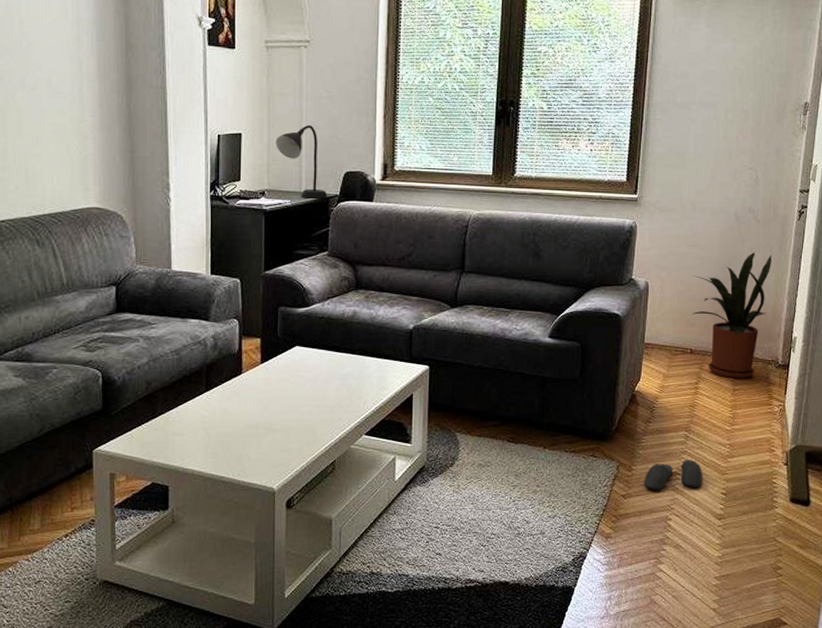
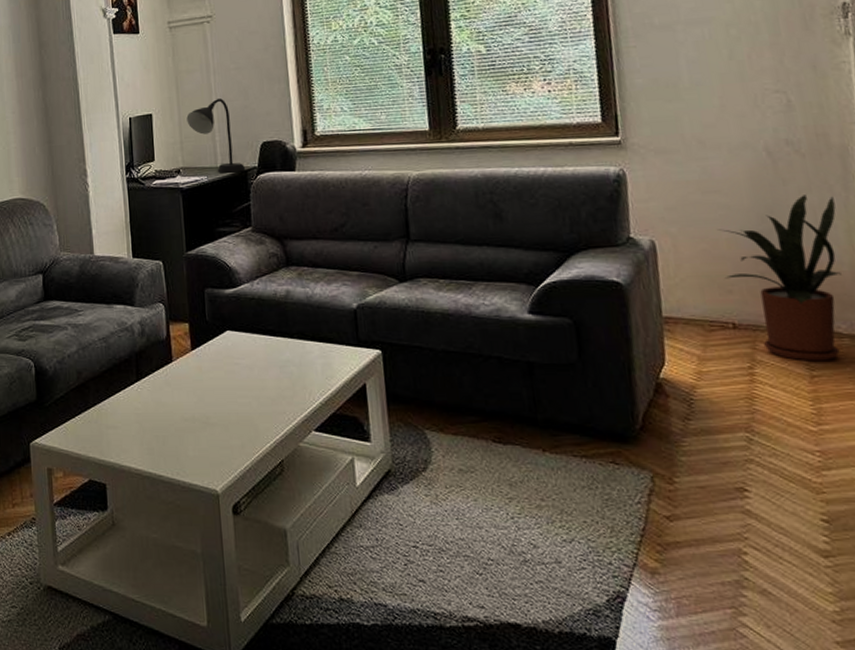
slippers: present [644,460,703,490] -> none [695,471,788,511]

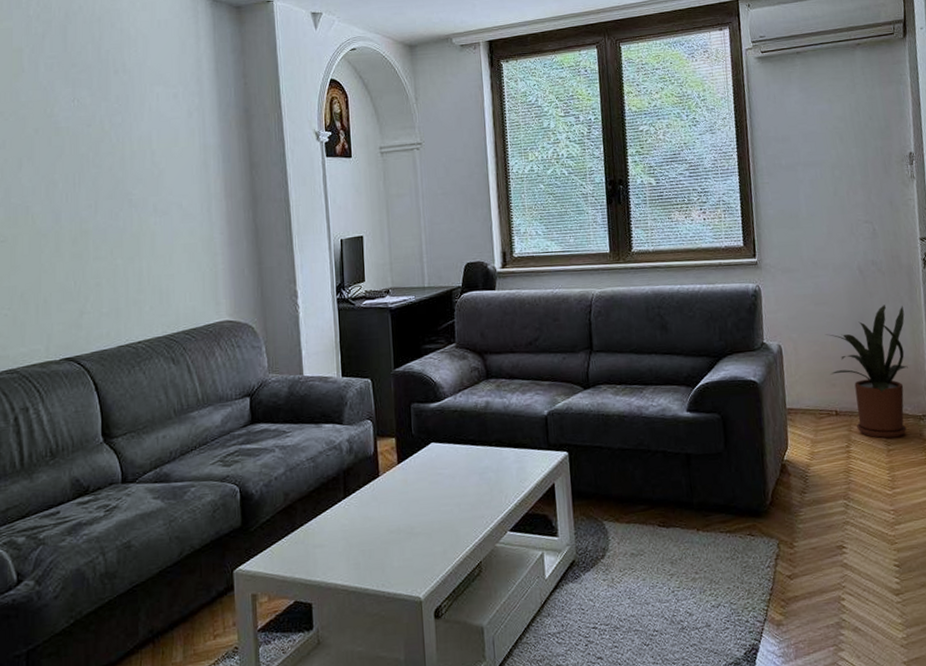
desk lamp: present [186,99,246,173] -> none [396,222,451,293]

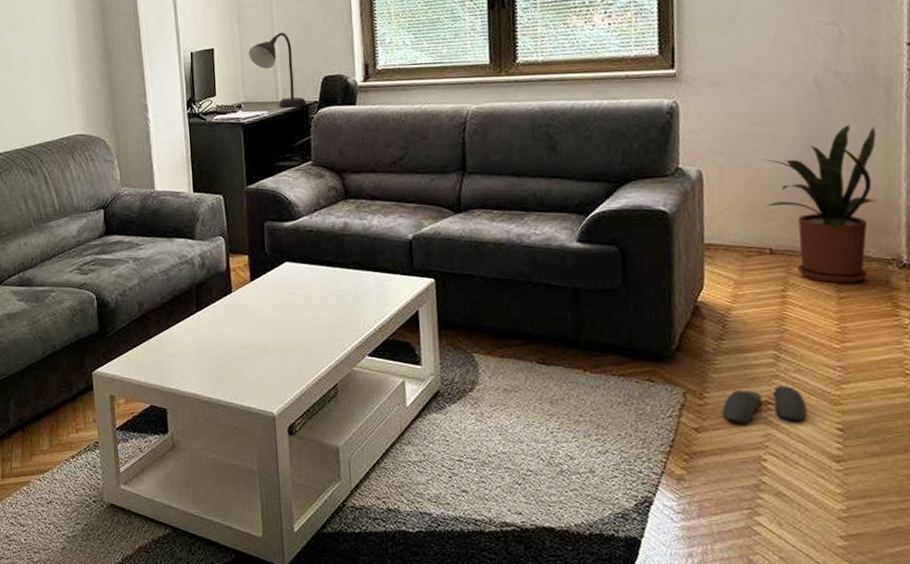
desk lamp: none [396,222,451,293] -> present [248,33,307,108]
slippers: none [808,530,872,568] -> present [723,386,807,423]

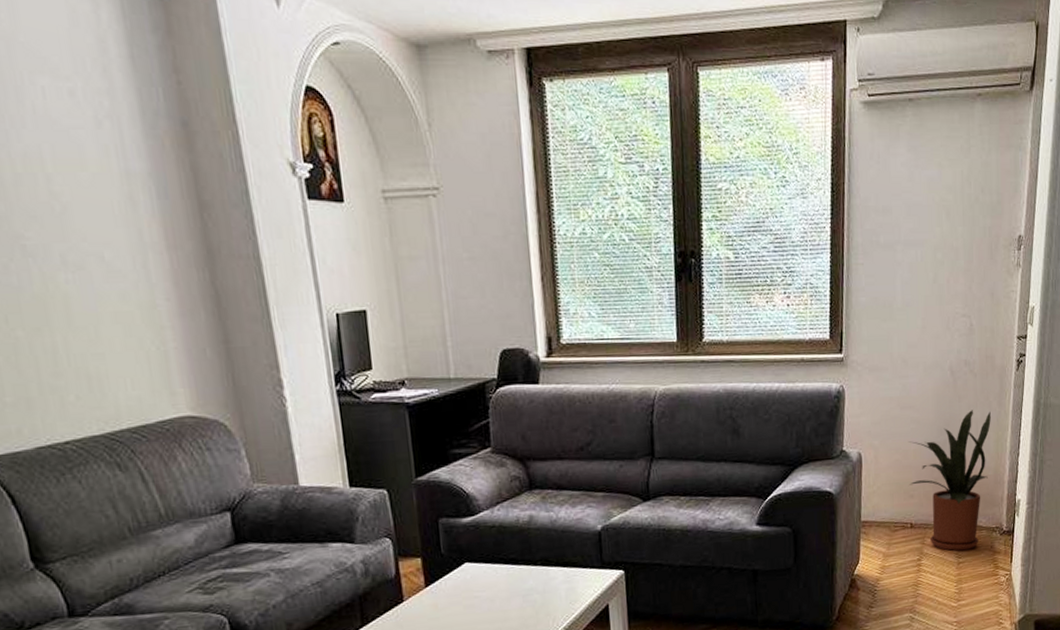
desk lamp: present [248,33,307,108] -> none [410,295,484,386]

